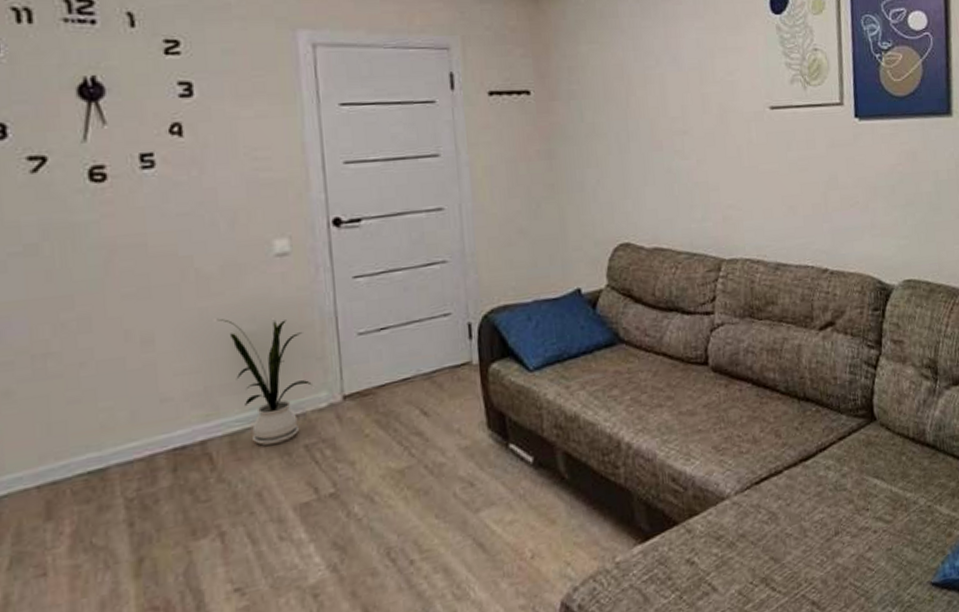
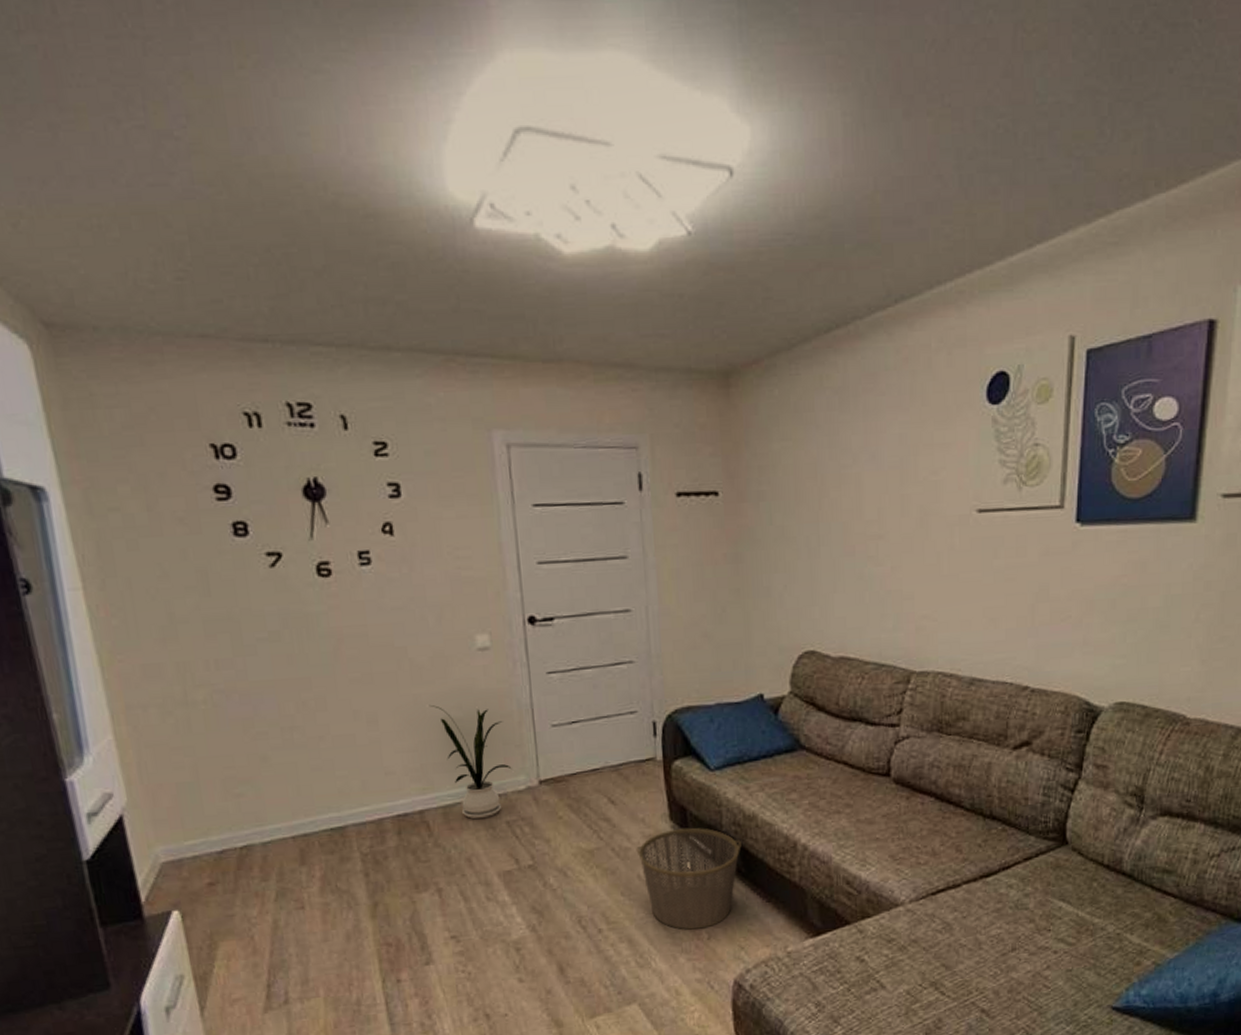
basket: none [451,434,564,551] -> present [636,827,741,930]

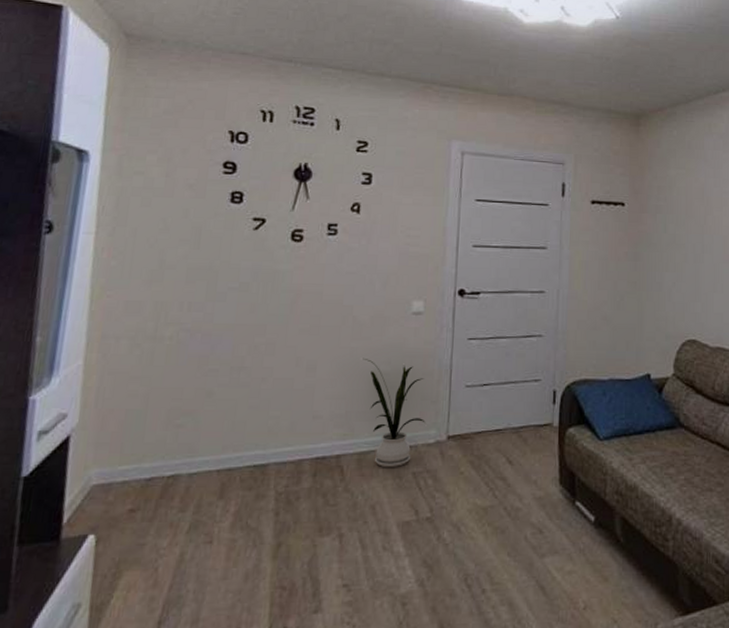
basket: present [636,827,741,930] -> none [526,493,622,597]

